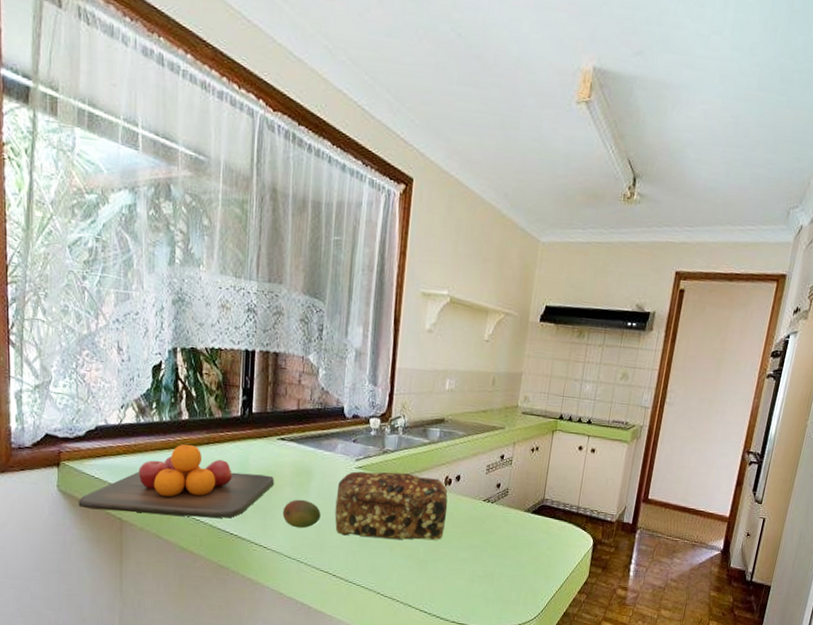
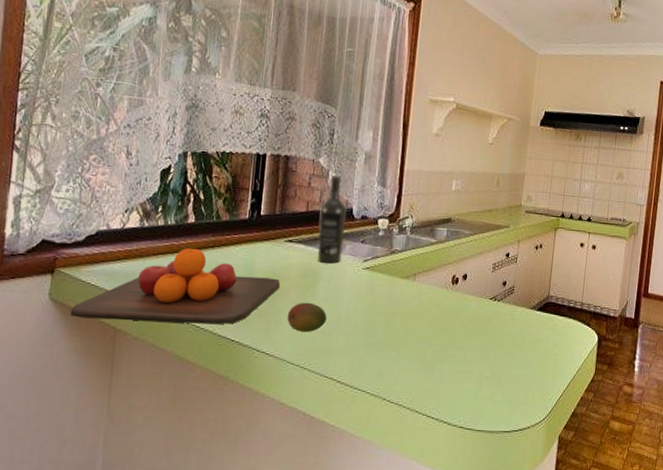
wine bottle: none [309,372,338,462] -> present [317,175,347,263]
bread loaf: present [335,471,448,540] -> none [341,272,455,341]

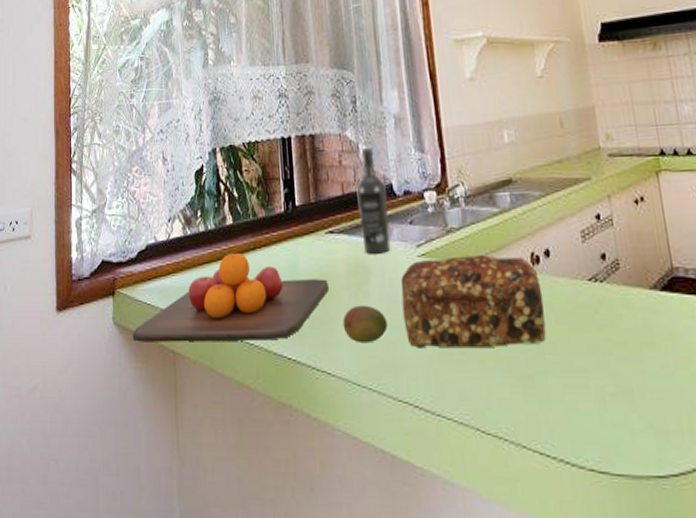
bread loaf: none [341,272,455,341] -> present [401,255,546,349]

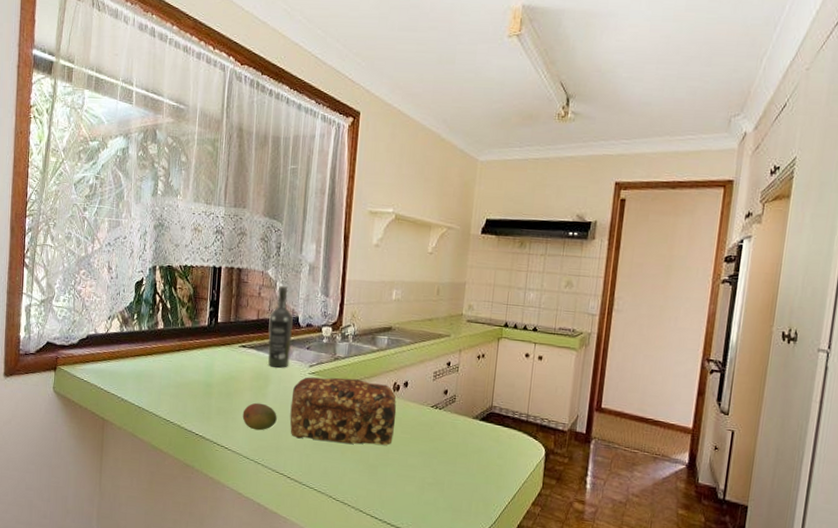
chopping board: present [132,252,329,342] -> none [69,351,236,420]

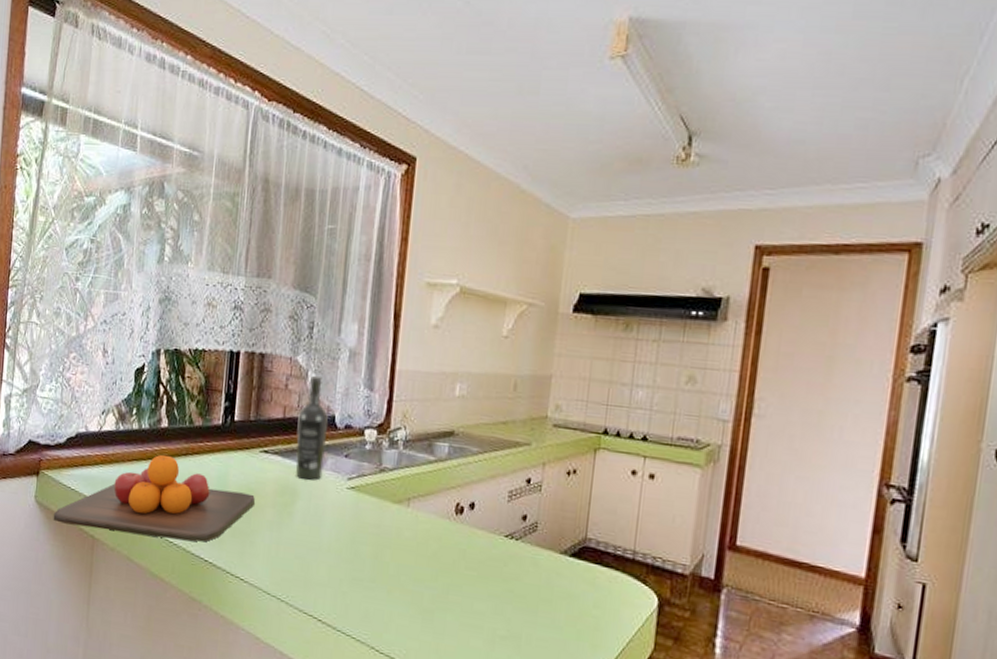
chopping board: none [69,351,236,420] -> present [53,454,255,542]
fruit: present [242,402,277,431] -> none [262,523,306,559]
bread loaf: present [290,377,397,445] -> none [322,492,459,585]

